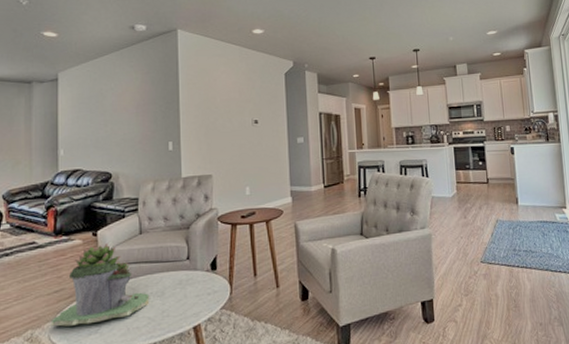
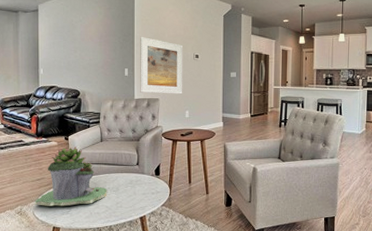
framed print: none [186,102,241,169] -> present [140,36,184,94]

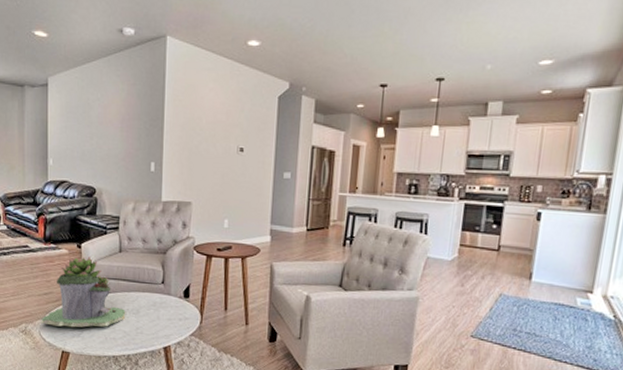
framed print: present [140,36,184,94] -> none [168,121,225,198]

